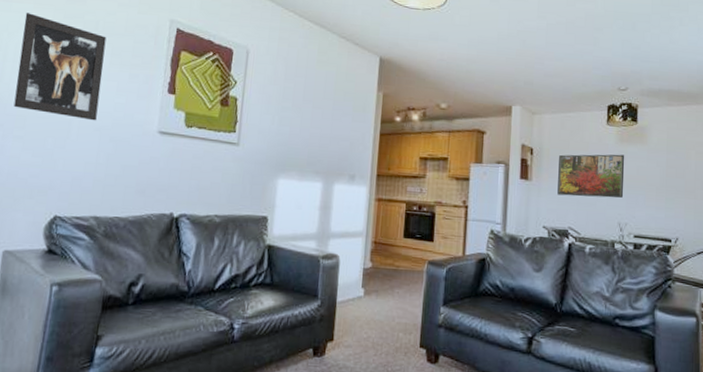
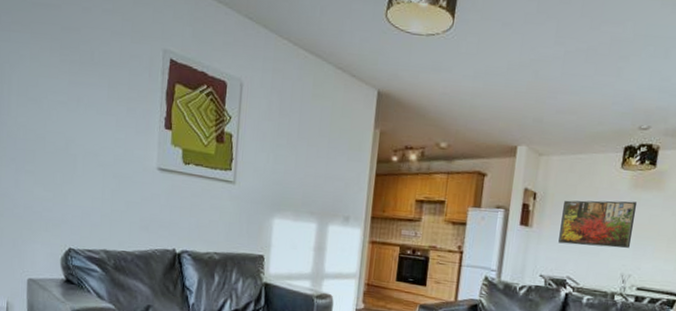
wall art: present [13,13,107,121] -> none [22,43,102,157]

